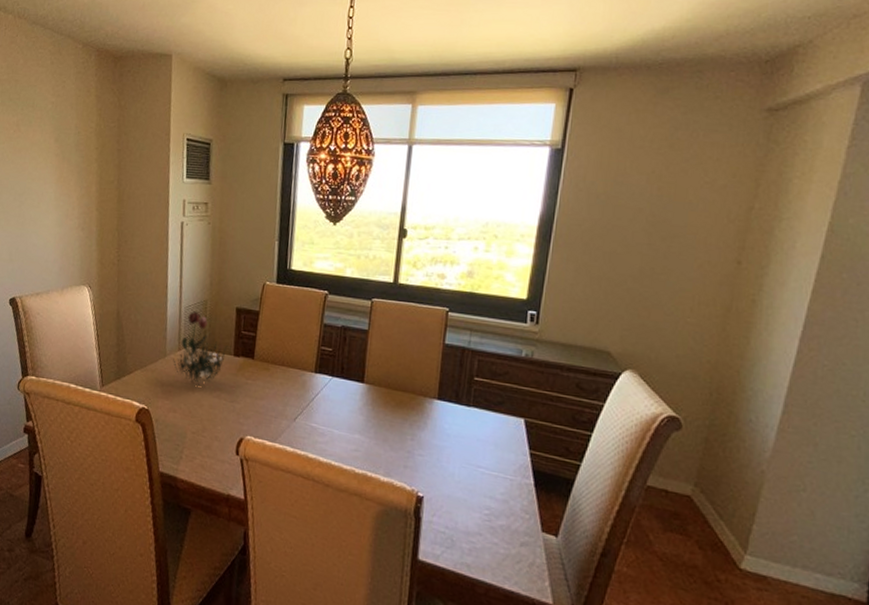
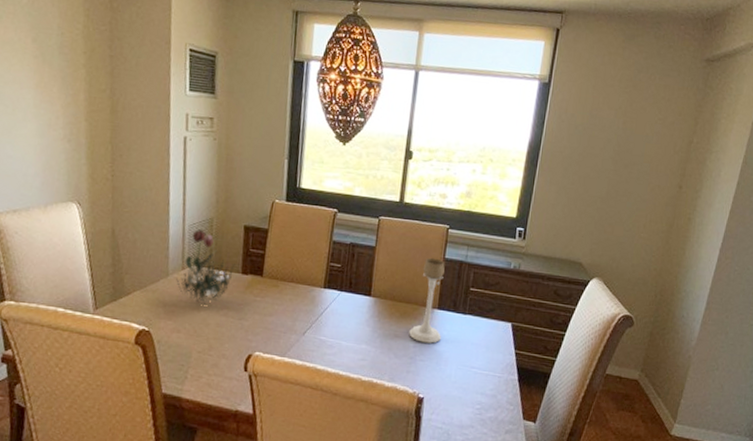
candle holder: none [406,343,445,437] -> present [409,257,445,344]

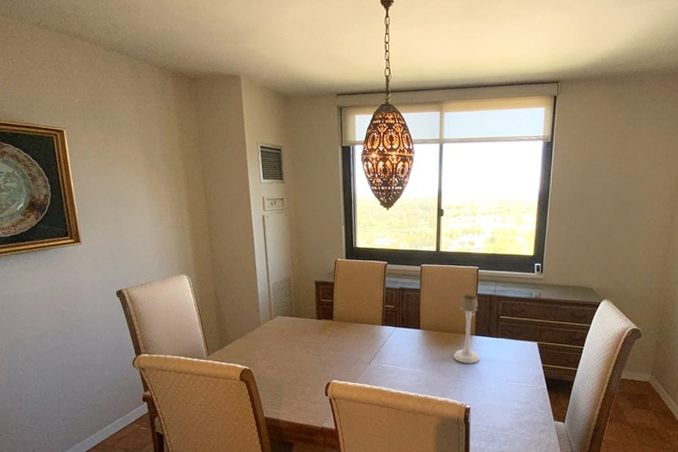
flower: present [176,229,236,305] -> none [267,287,311,346]

